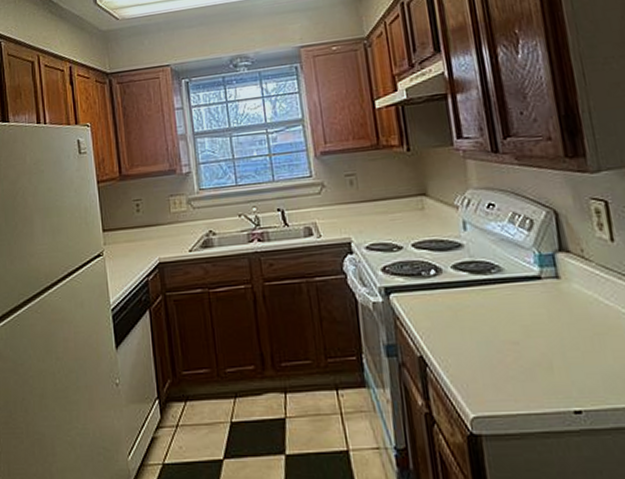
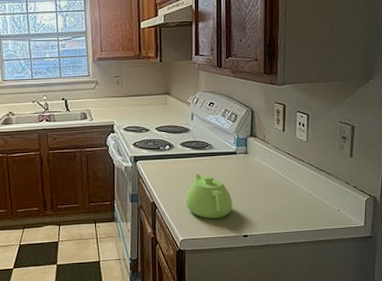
teapot: none [470,311,549,383] -> present [185,173,233,219]

